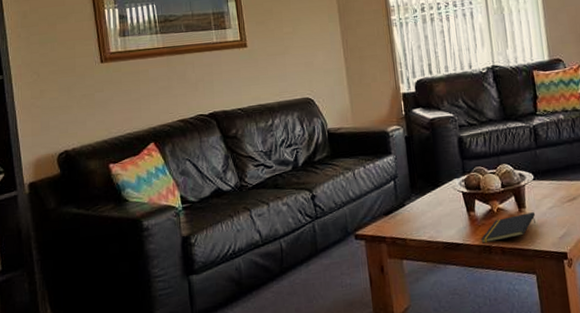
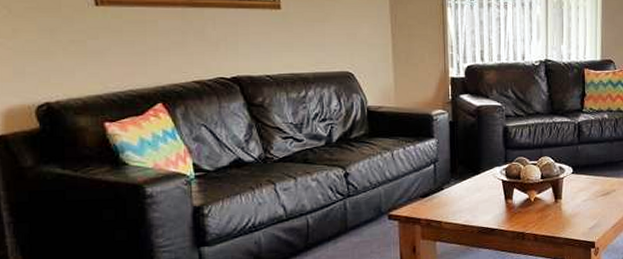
notepad: present [481,212,536,244] -> none [515,204,570,230]

